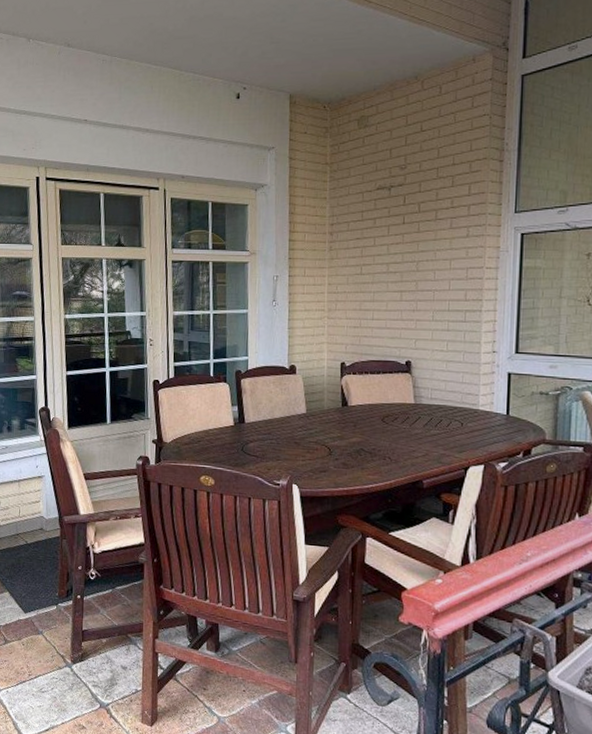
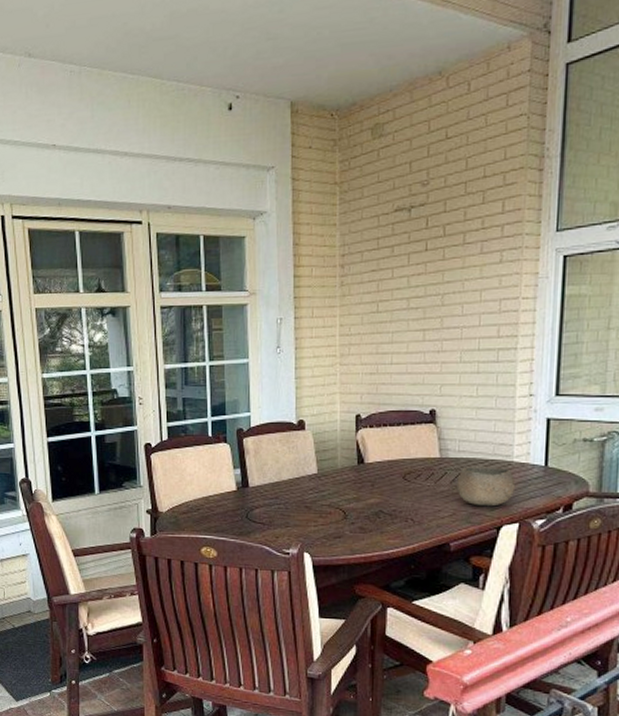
bowl: none [429,412,481,449] -> present [456,466,516,507]

